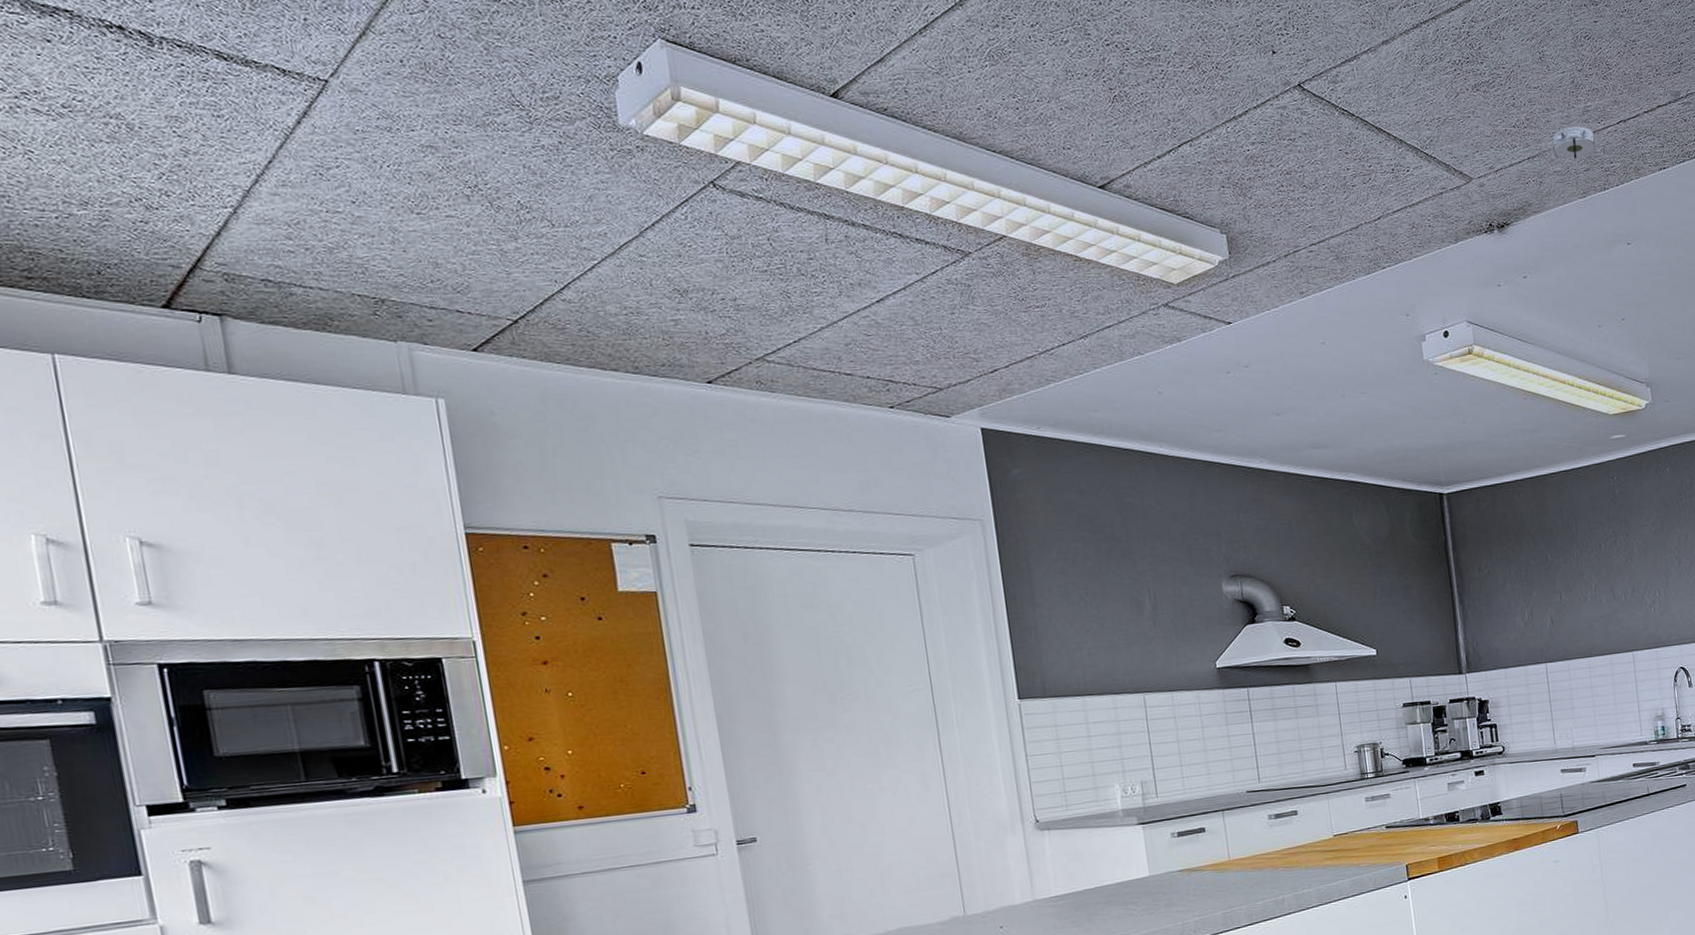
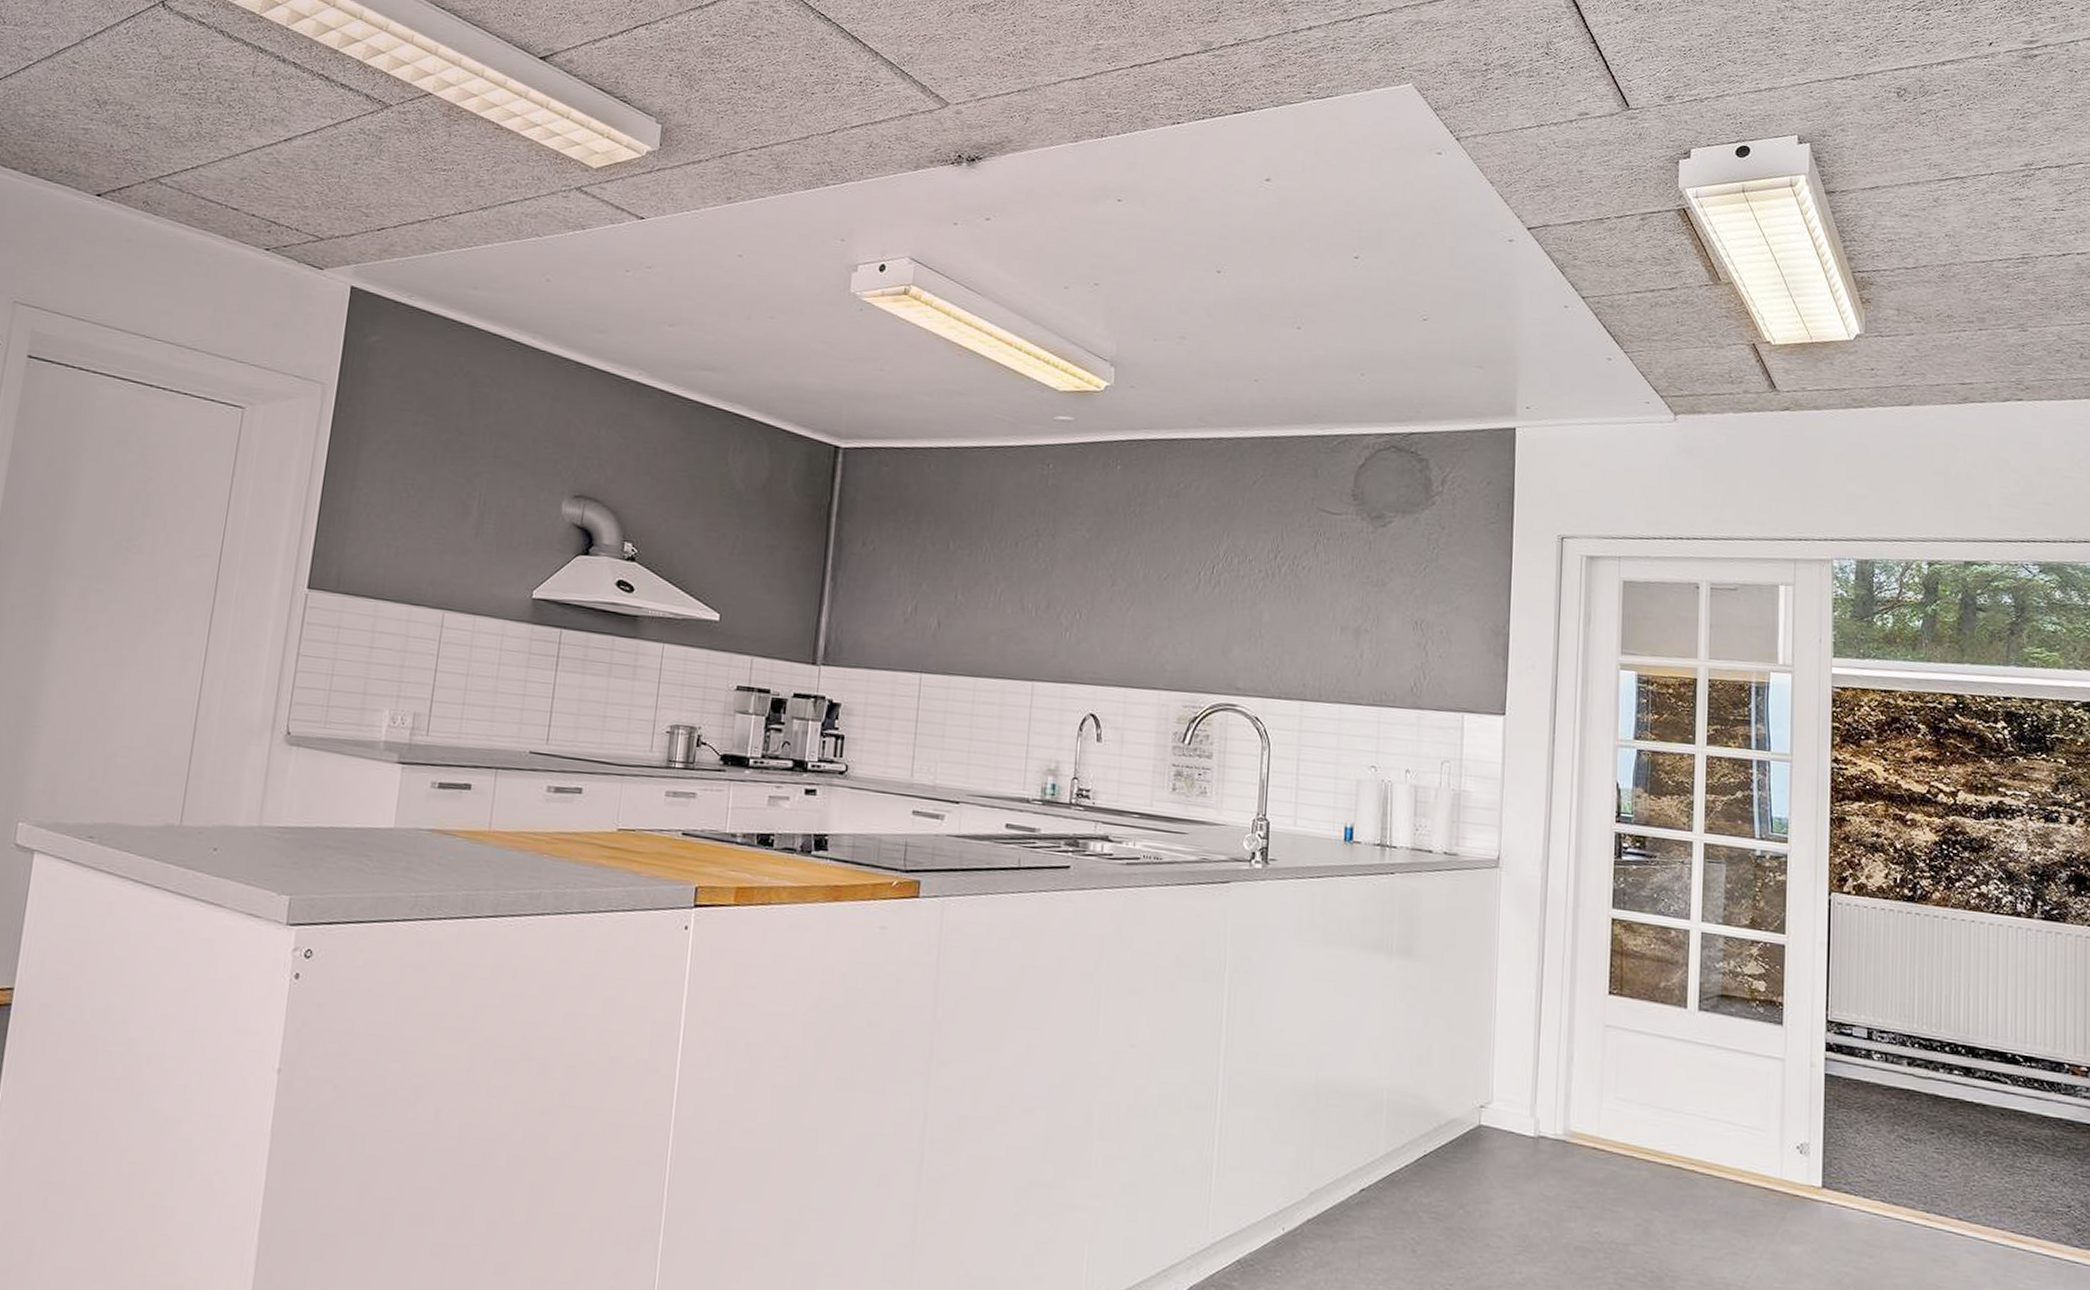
smoke detector: present [1550,126,1599,163] -> none [1043,63,1106,99]

